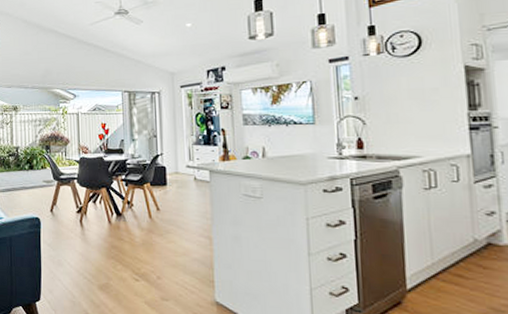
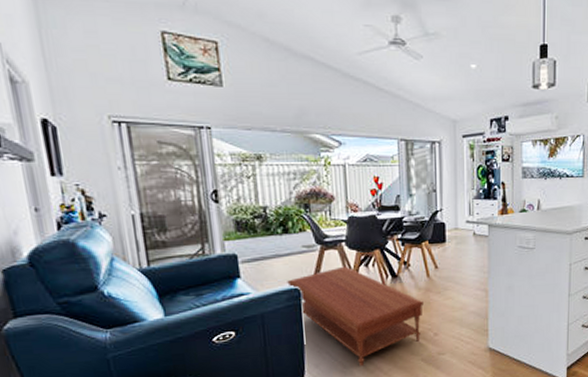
coffee table: none [30,201,146,299] -> present [287,266,423,367]

